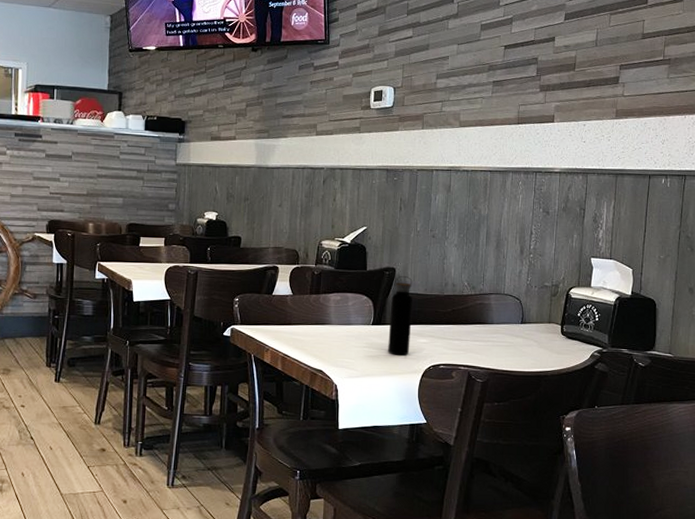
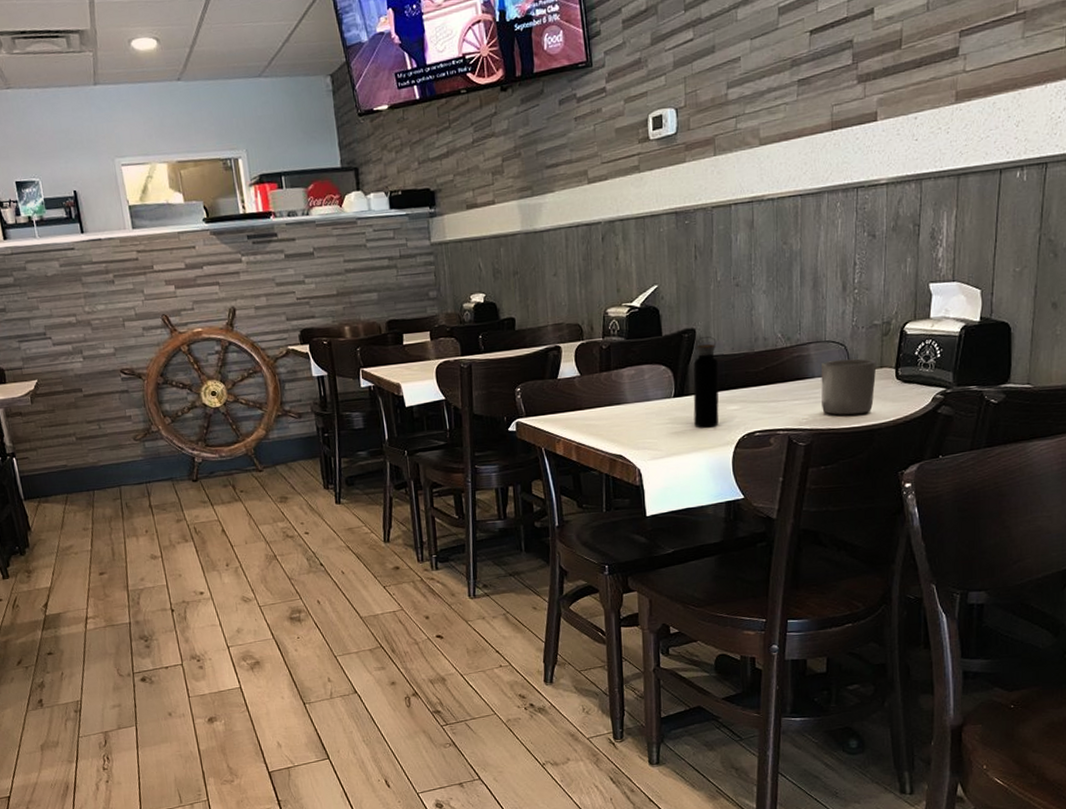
mug: none [498,311,546,361] -> present [820,358,877,416]

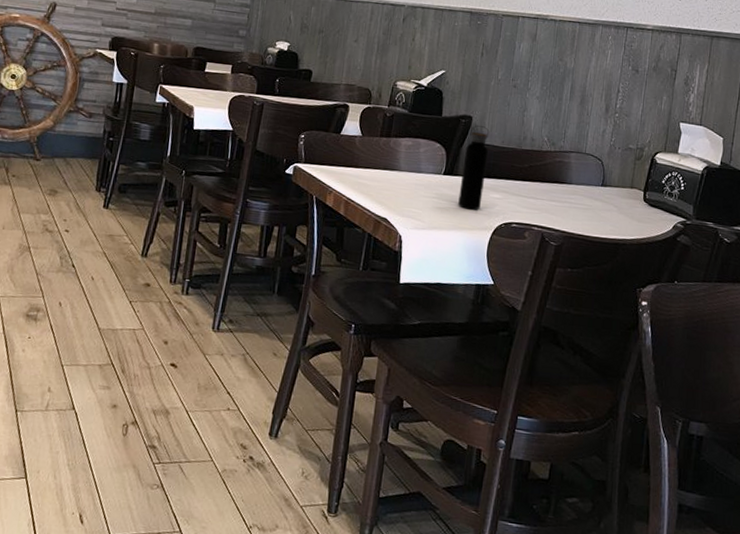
mug: present [820,358,877,416] -> none [575,171,628,228]

